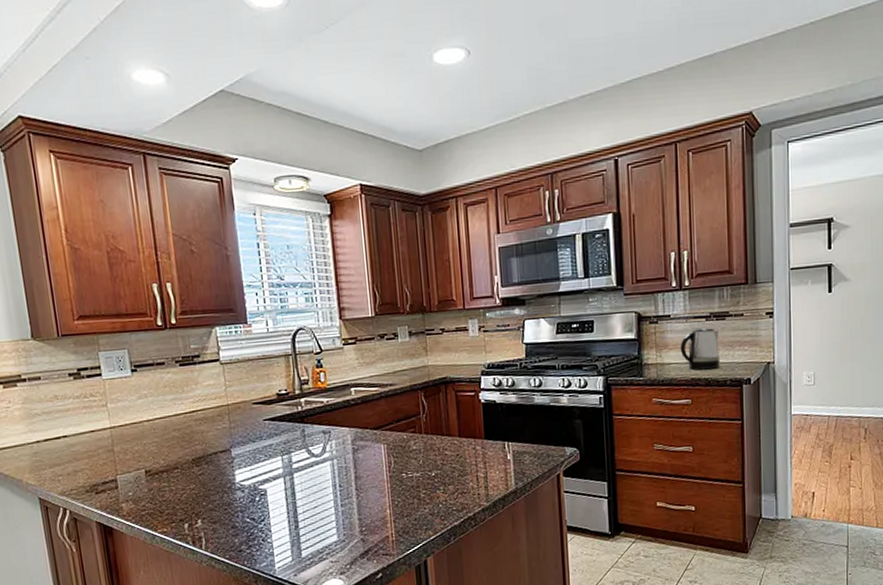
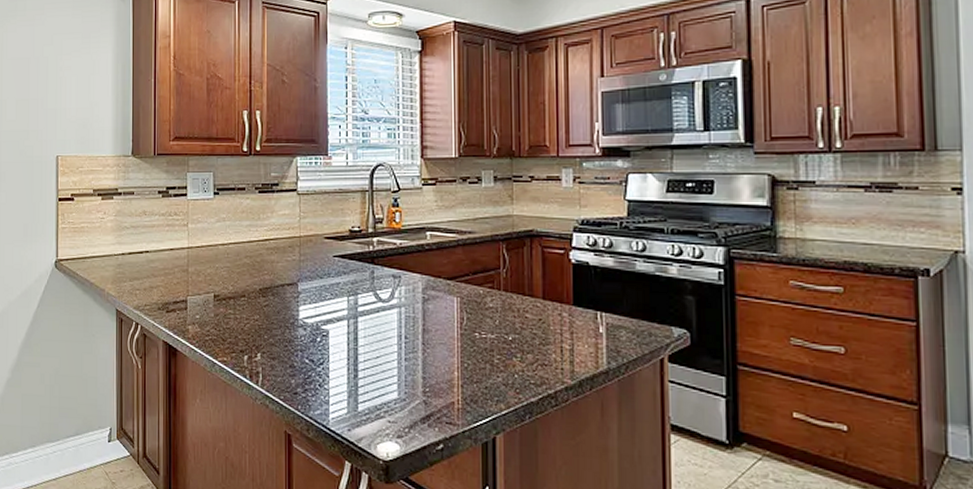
kettle: present [680,327,720,371] -> none [828,199,884,254]

